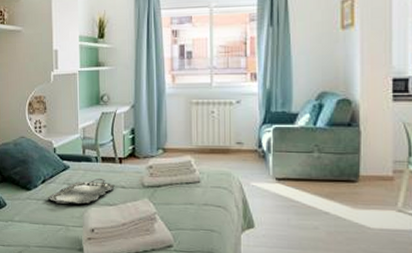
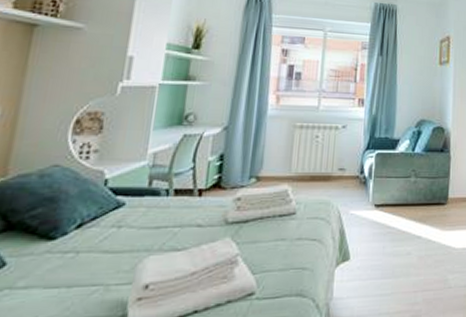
serving tray: present [47,179,115,205] -> none [81,217,188,255]

